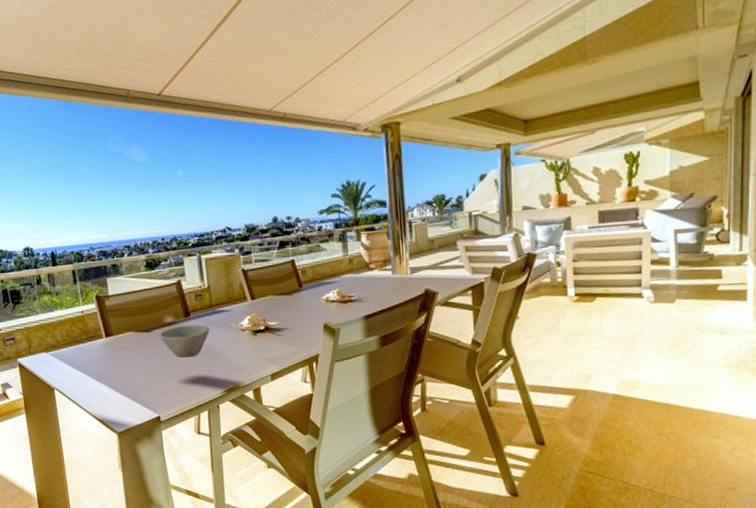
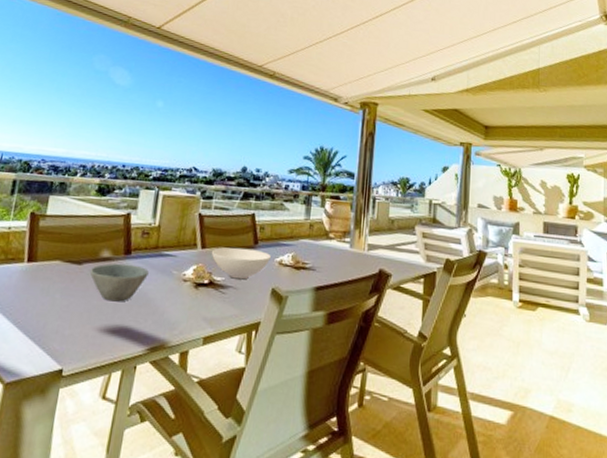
bowl: none [261,292,317,322] -> present [211,247,271,280]

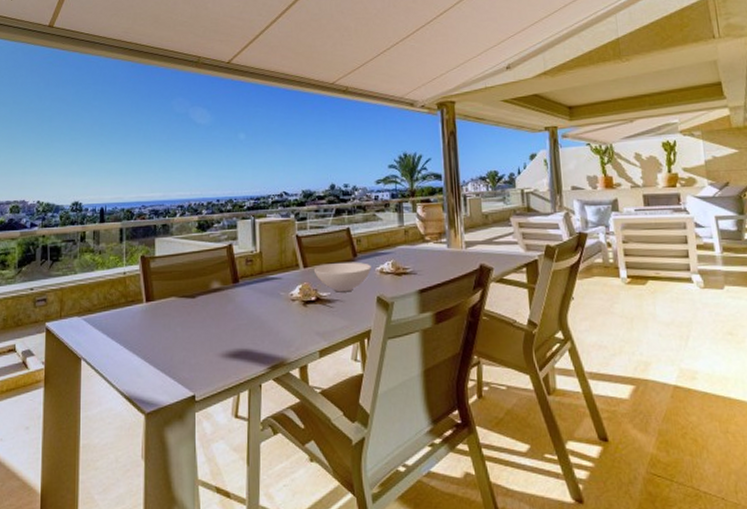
bowl: present [89,263,149,302] -> none [204,291,258,328]

